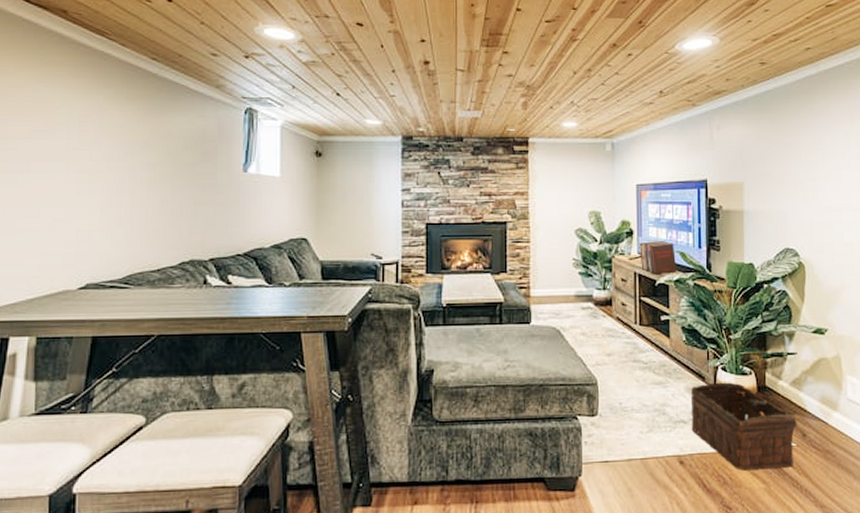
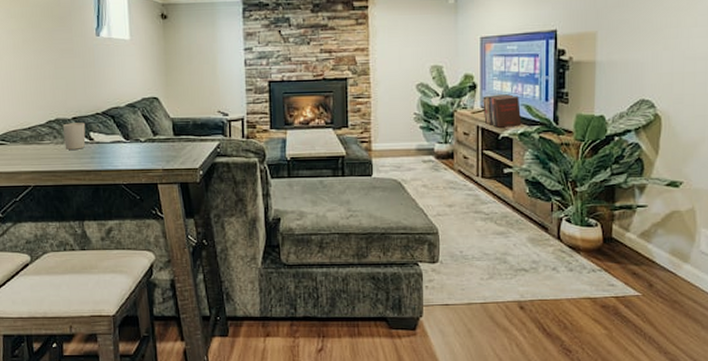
candle holder: none [197,264,224,294] -> present [62,122,86,150]
basket: present [690,382,797,471] -> none [532,233,644,317]

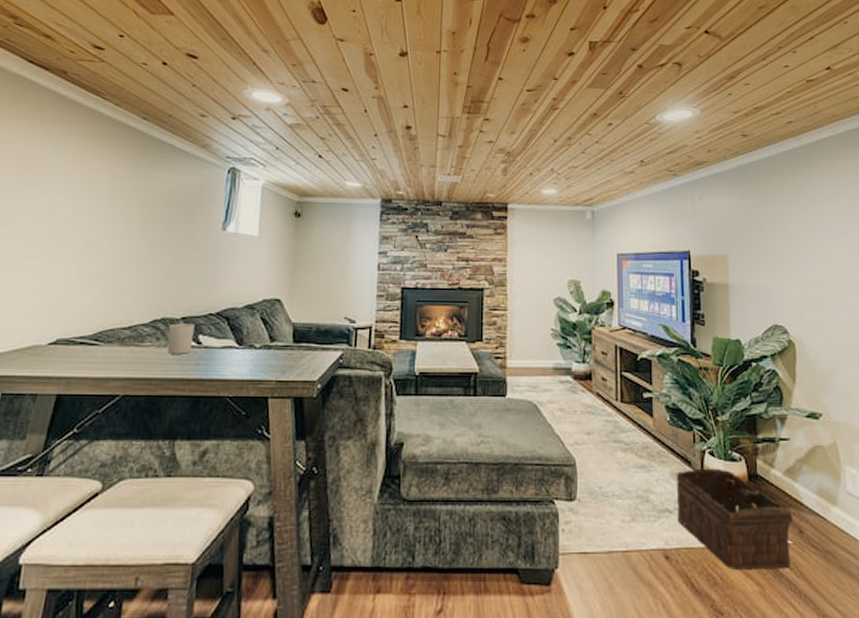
books: present [483,94,522,128] -> none [620,313,660,348]
basket: none [532,233,644,317] -> present [676,468,793,570]

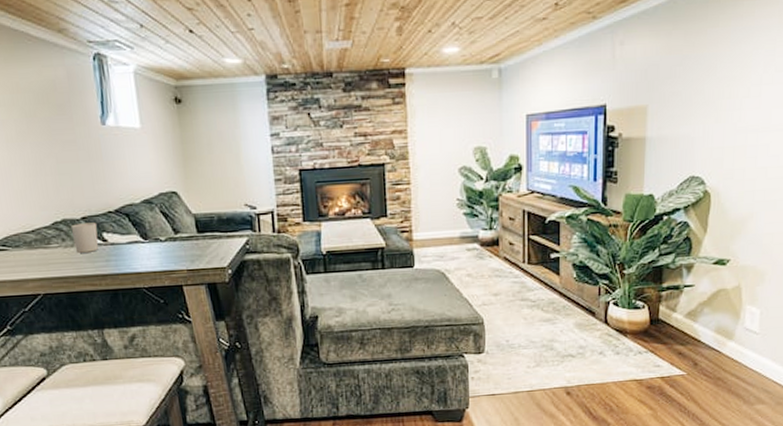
basket: present [676,468,793,570] -> none [579,316,689,399]

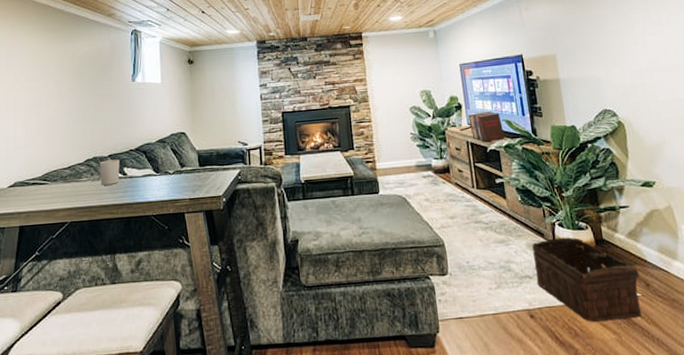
books: none [529,175,570,211] -> present [468,111,506,142]
basket: none [579,316,689,399] -> present [532,237,642,322]

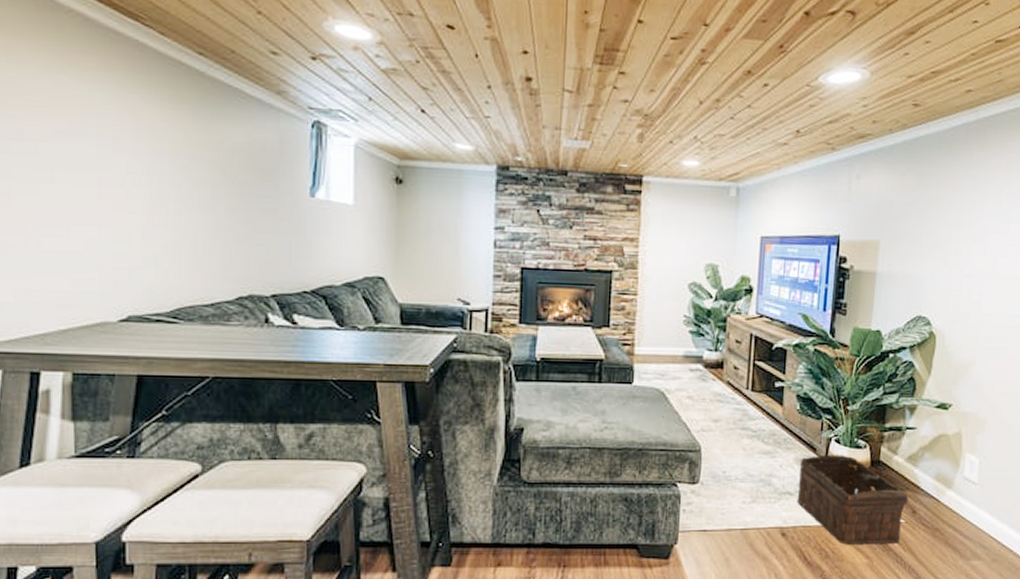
candle holder: present [99,159,120,185] -> none [257,301,289,335]
books: present [468,111,506,142] -> none [758,300,798,337]

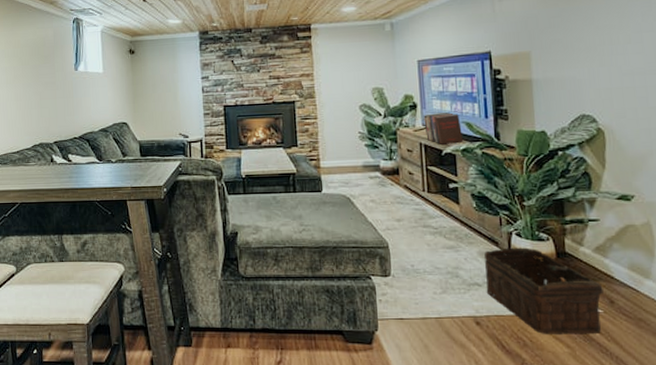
books: none [758,300,798,337] -> present [423,112,464,144]

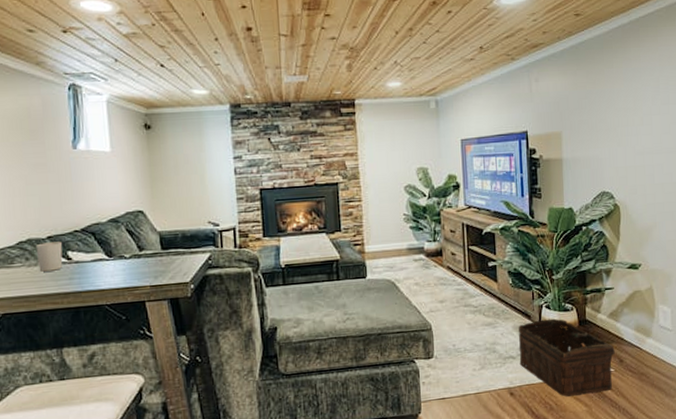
candle holder: none [45,146,65,170] -> present [35,241,63,272]
books: present [423,112,464,144] -> none [466,192,502,224]

